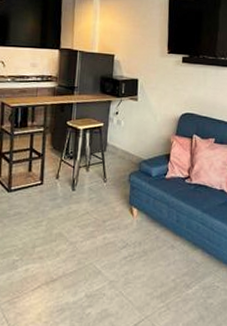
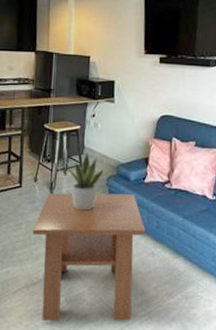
coffee table: none [53,189,166,318] -> present [32,192,146,322]
potted plant: none [88,148,127,206] -> present [66,151,104,211]

